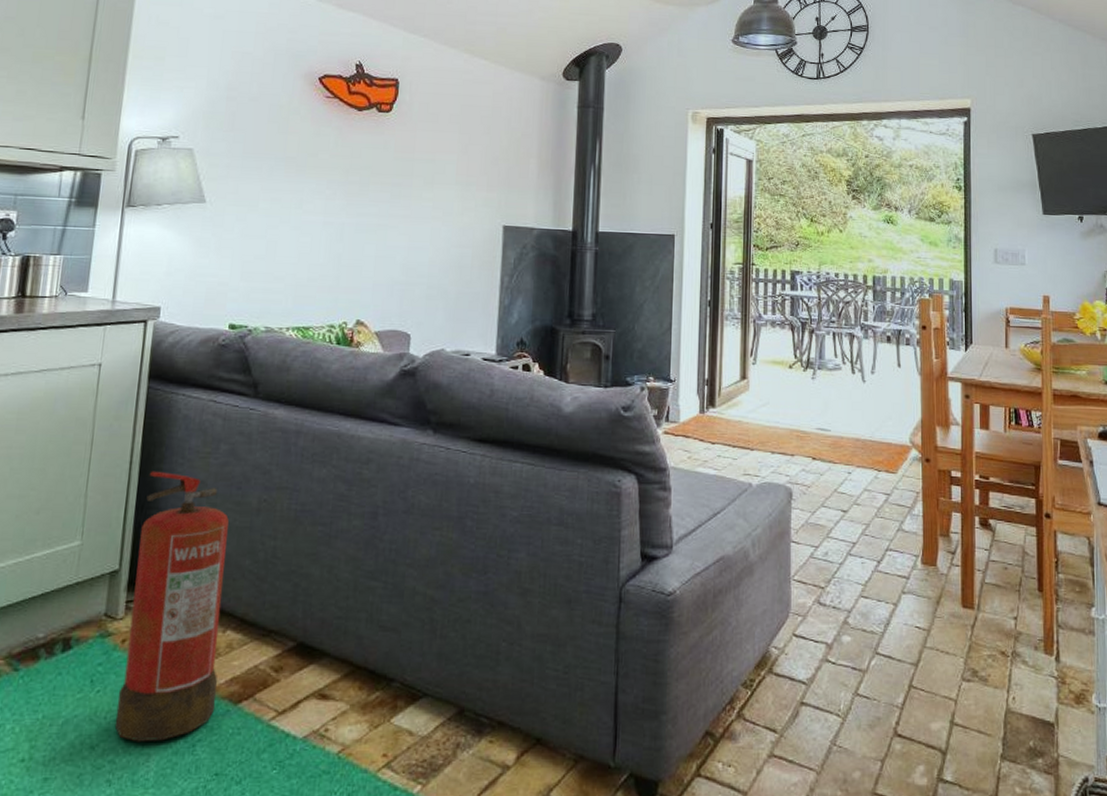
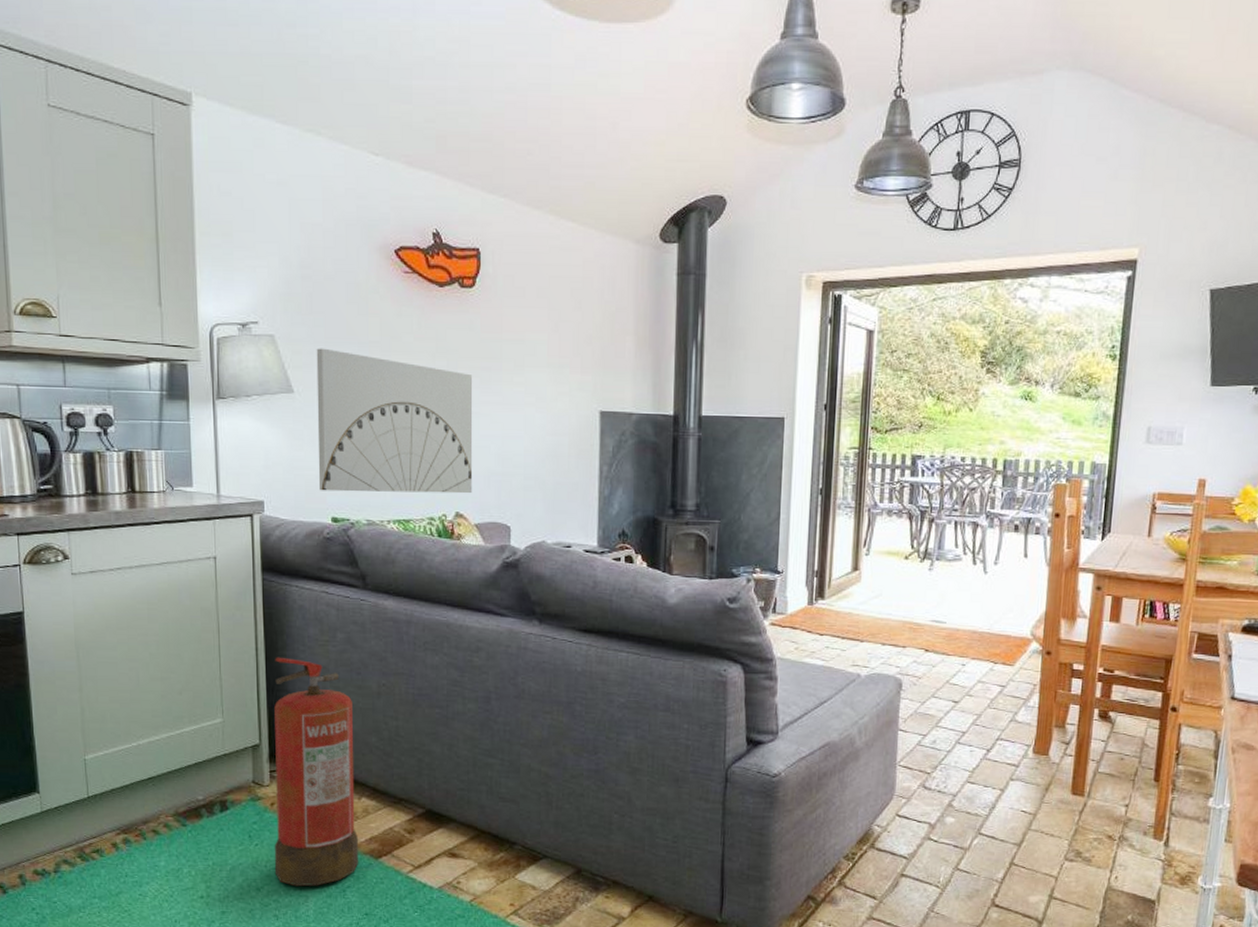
wall art: none [220,162,383,302] -> present [316,348,473,494]

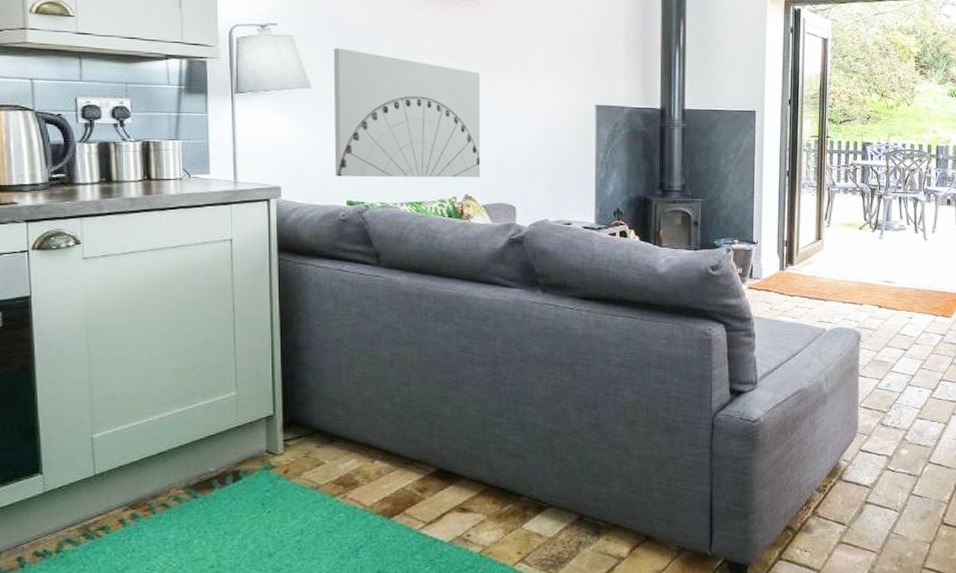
fire extinguisher: present [274,658,358,887] -> none [287,332,371,550]

